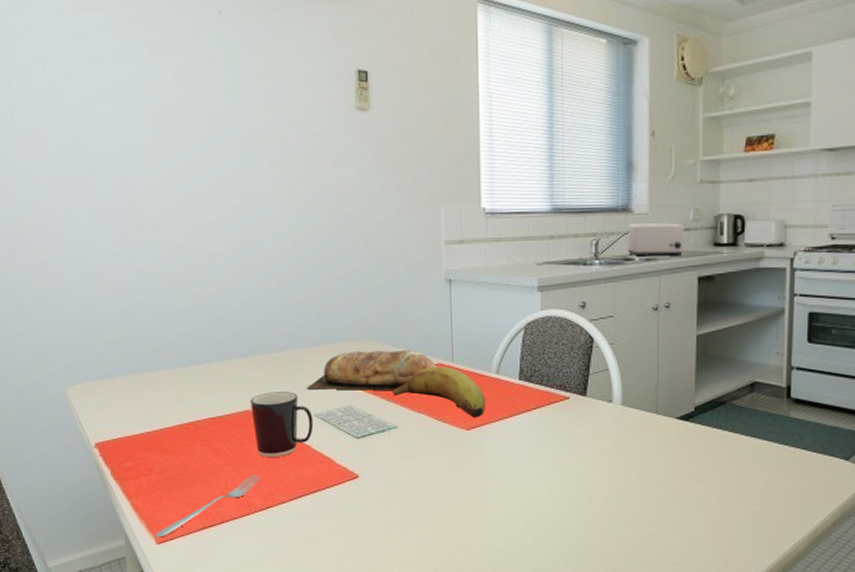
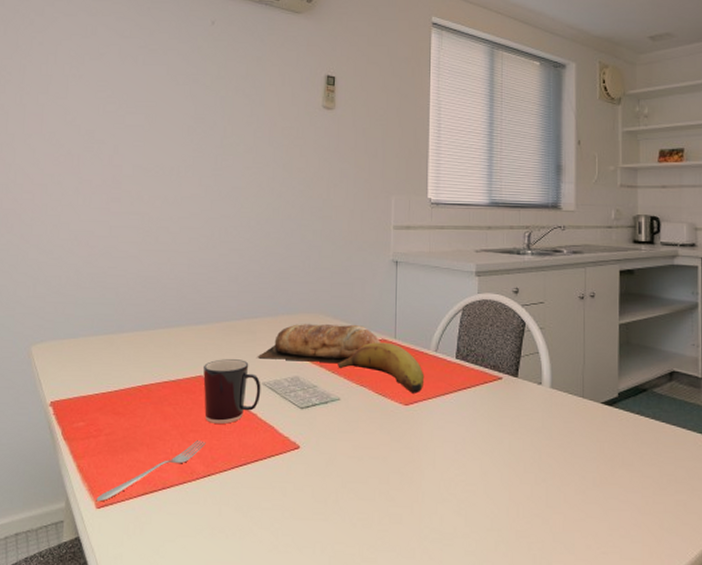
toaster: present [627,223,685,257] -> none [556,220,607,250]

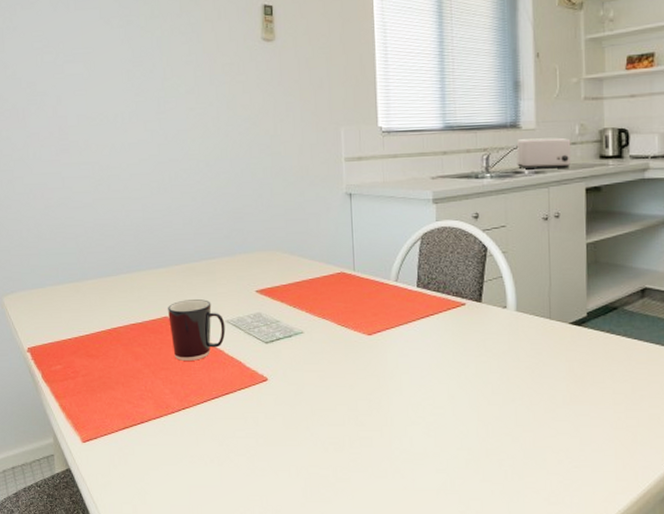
fork: present [96,440,206,502] -> none [81,377,177,437]
bread loaf: present [257,323,380,364] -> none [218,259,339,299]
fruit: present [338,342,425,393] -> none [298,275,387,323]
toaster: none [556,220,607,250] -> present [516,137,572,170]

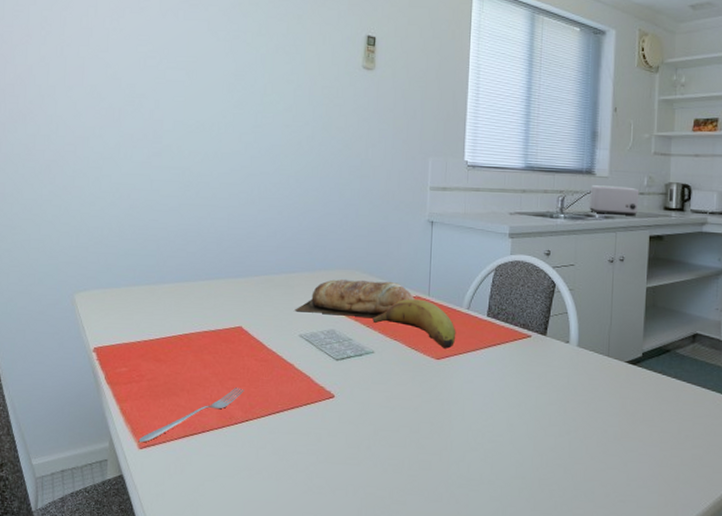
fork: none [81,377,177,437] -> present [138,387,244,443]
mug: present [167,299,226,361] -> none [241,311,298,373]
bread loaf: none [218,259,339,299] -> present [294,279,414,319]
fruit: none [298,275,387,323] -> present [372,299,456,349]

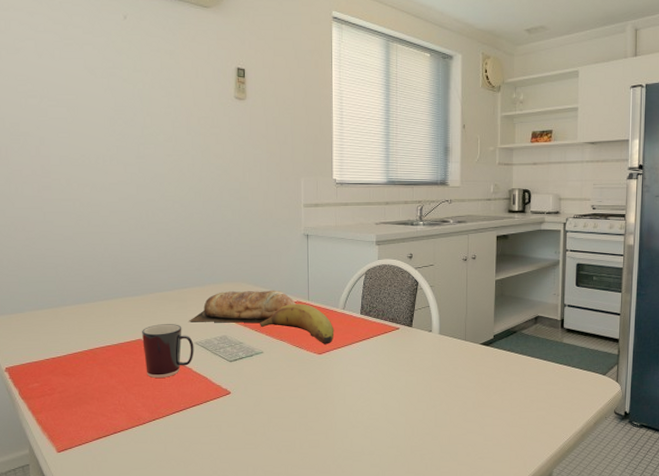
fork: present [138,387,244,443] -> none [56,392,149,447]
mug: none [241,311,298,373] -> present [141,324,194,378]
toaster: present [589,185,640,216] -> none [444,194,487,219]

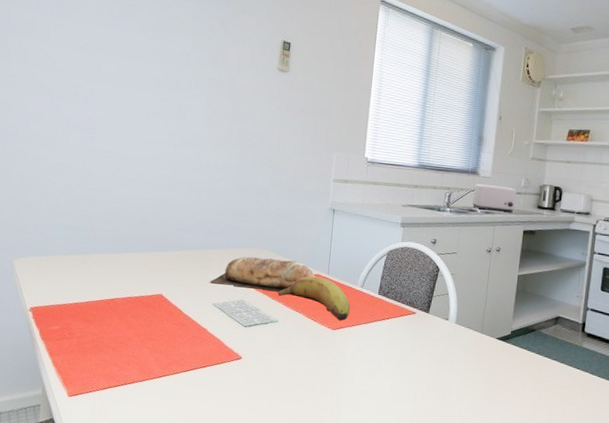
mug: present [141,324,194,378] -> none [162,281,212,335]
toaster: none [444,194,487,219] -> present [472,184,517,212]

